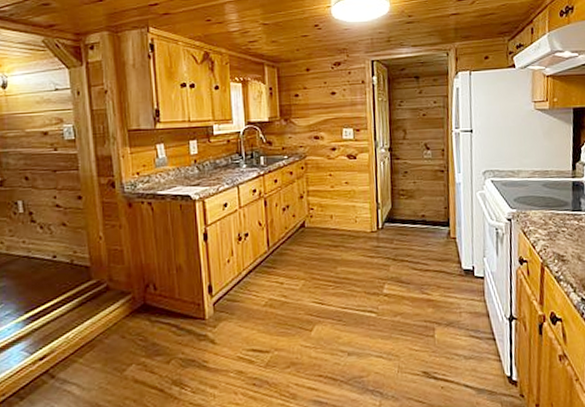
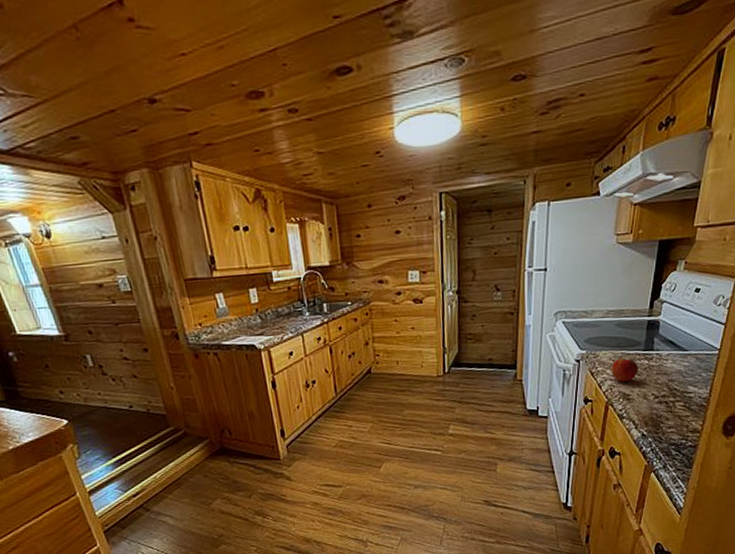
peach: none [542,217,570,242] -> present [611,358,639,382]

